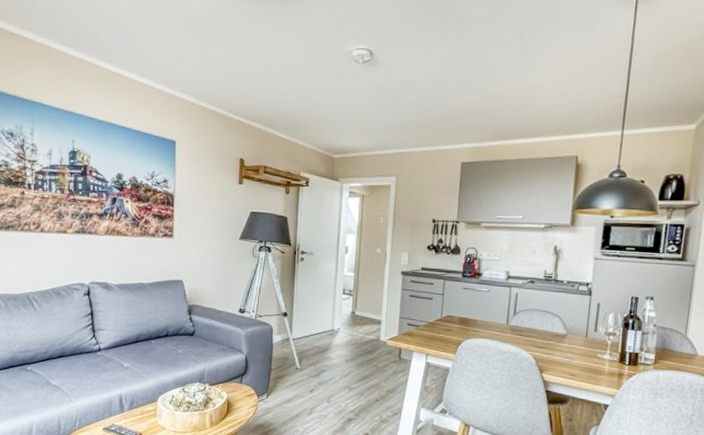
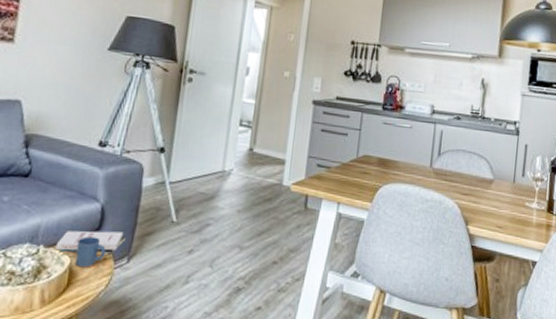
books: none [216,374,264,393] -> present [55,230,125,256]
mug: none [231,378,251,401] -> present [75,236,106,268]

